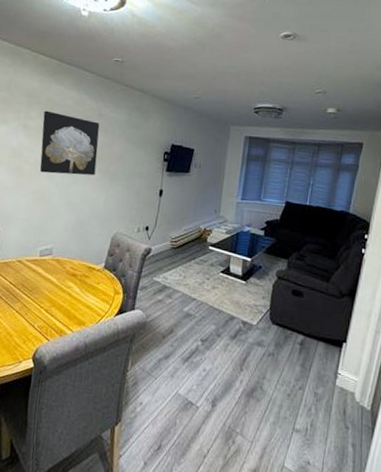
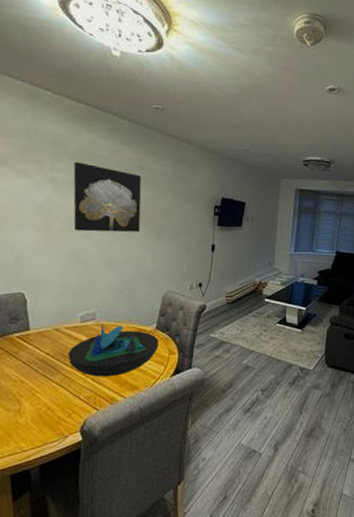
decorative bowl: none [27,260,106,310] -> present [68,324,159,377]

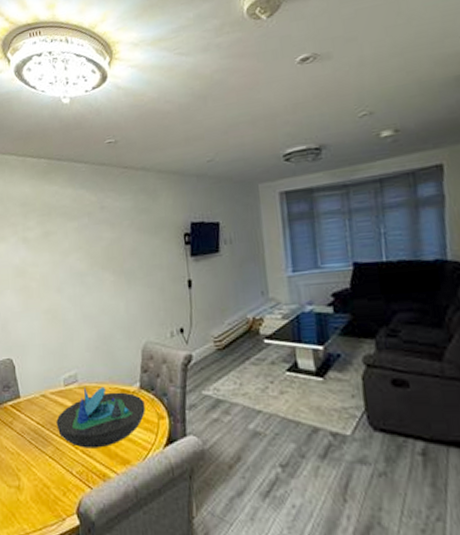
wall art: present [73,161,142,233] -> none [41,216,109,288]

